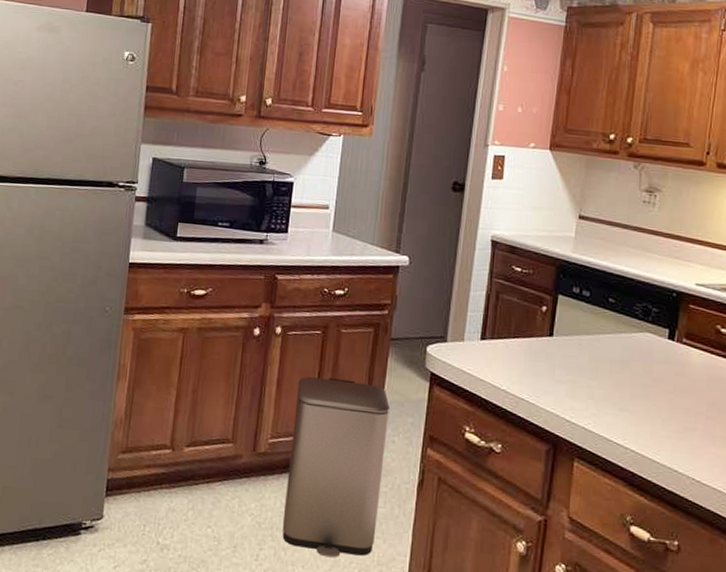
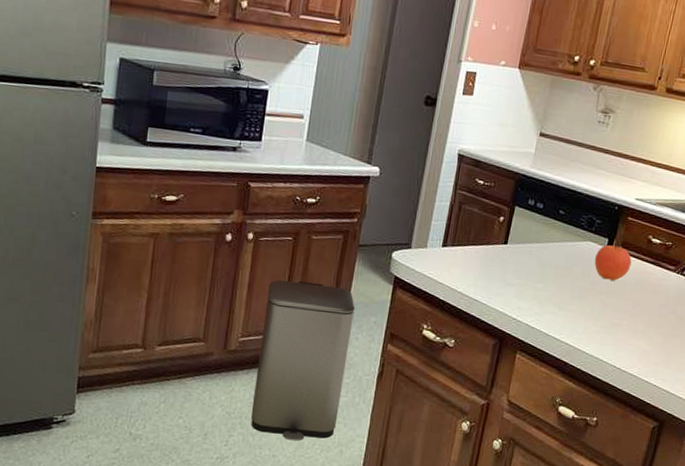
fruit: none [655,336,700,377] -> present [594,245,632,281]

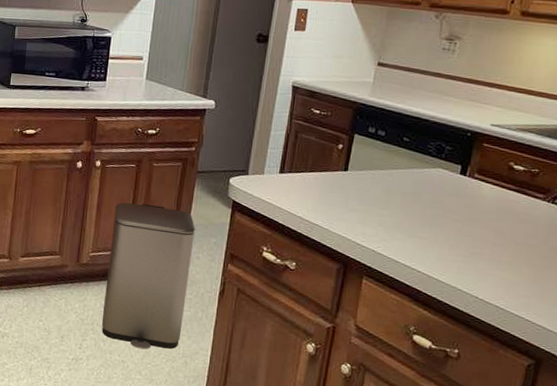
fruit: present [594,245,632,281] -> none [446,172,491,208]

